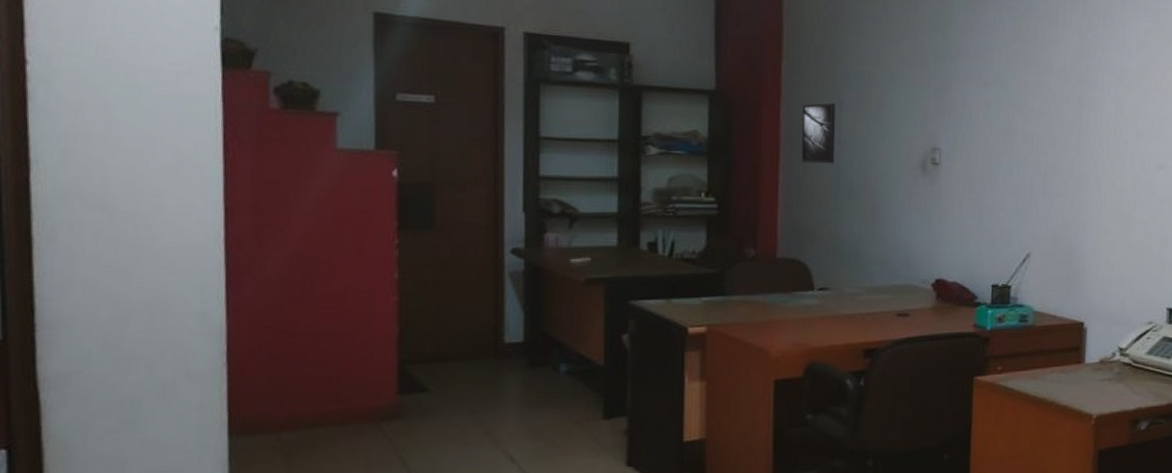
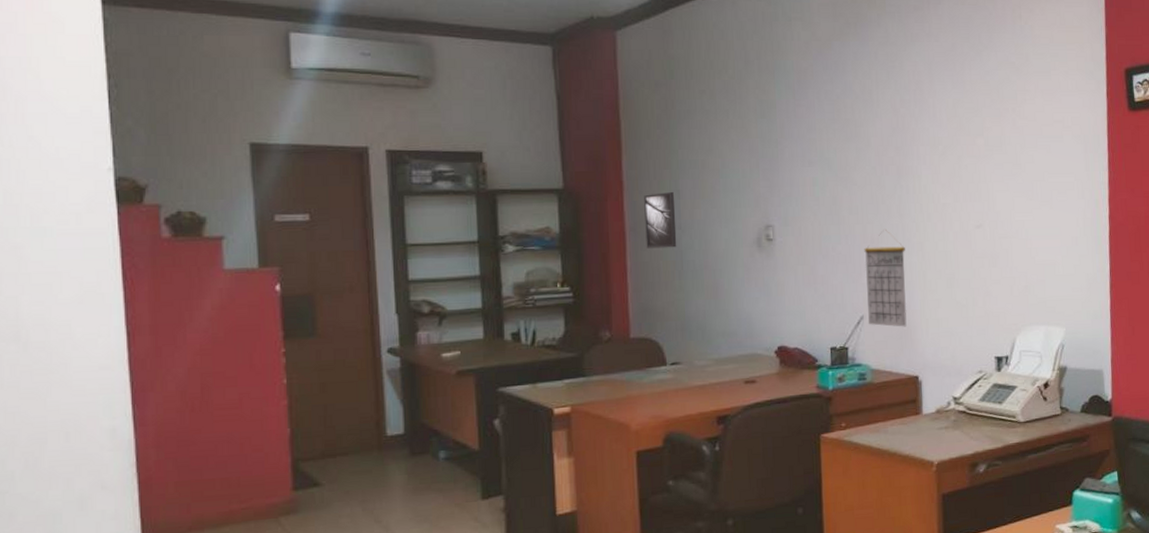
calendar: none [1034,163,1080,269] -> present [864,230,907,327]

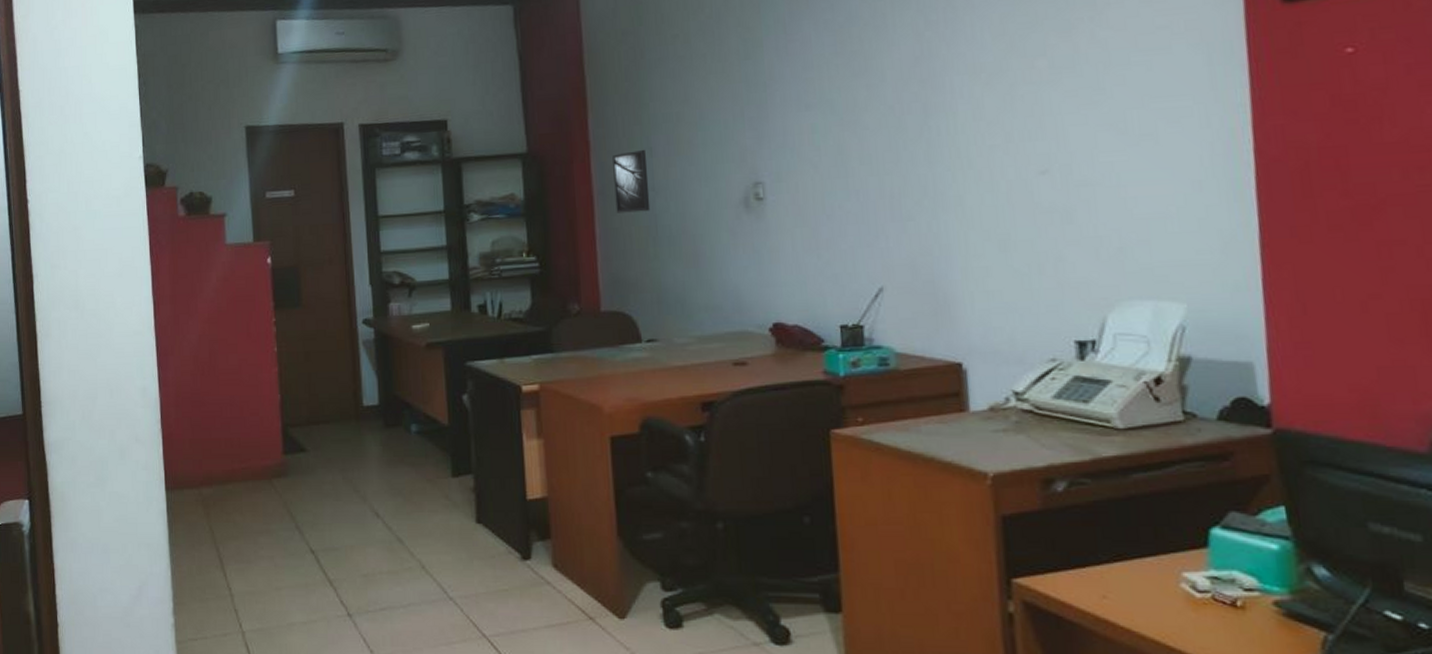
calendar: present [864,230,907,327] -> none [881,181,943,302]

